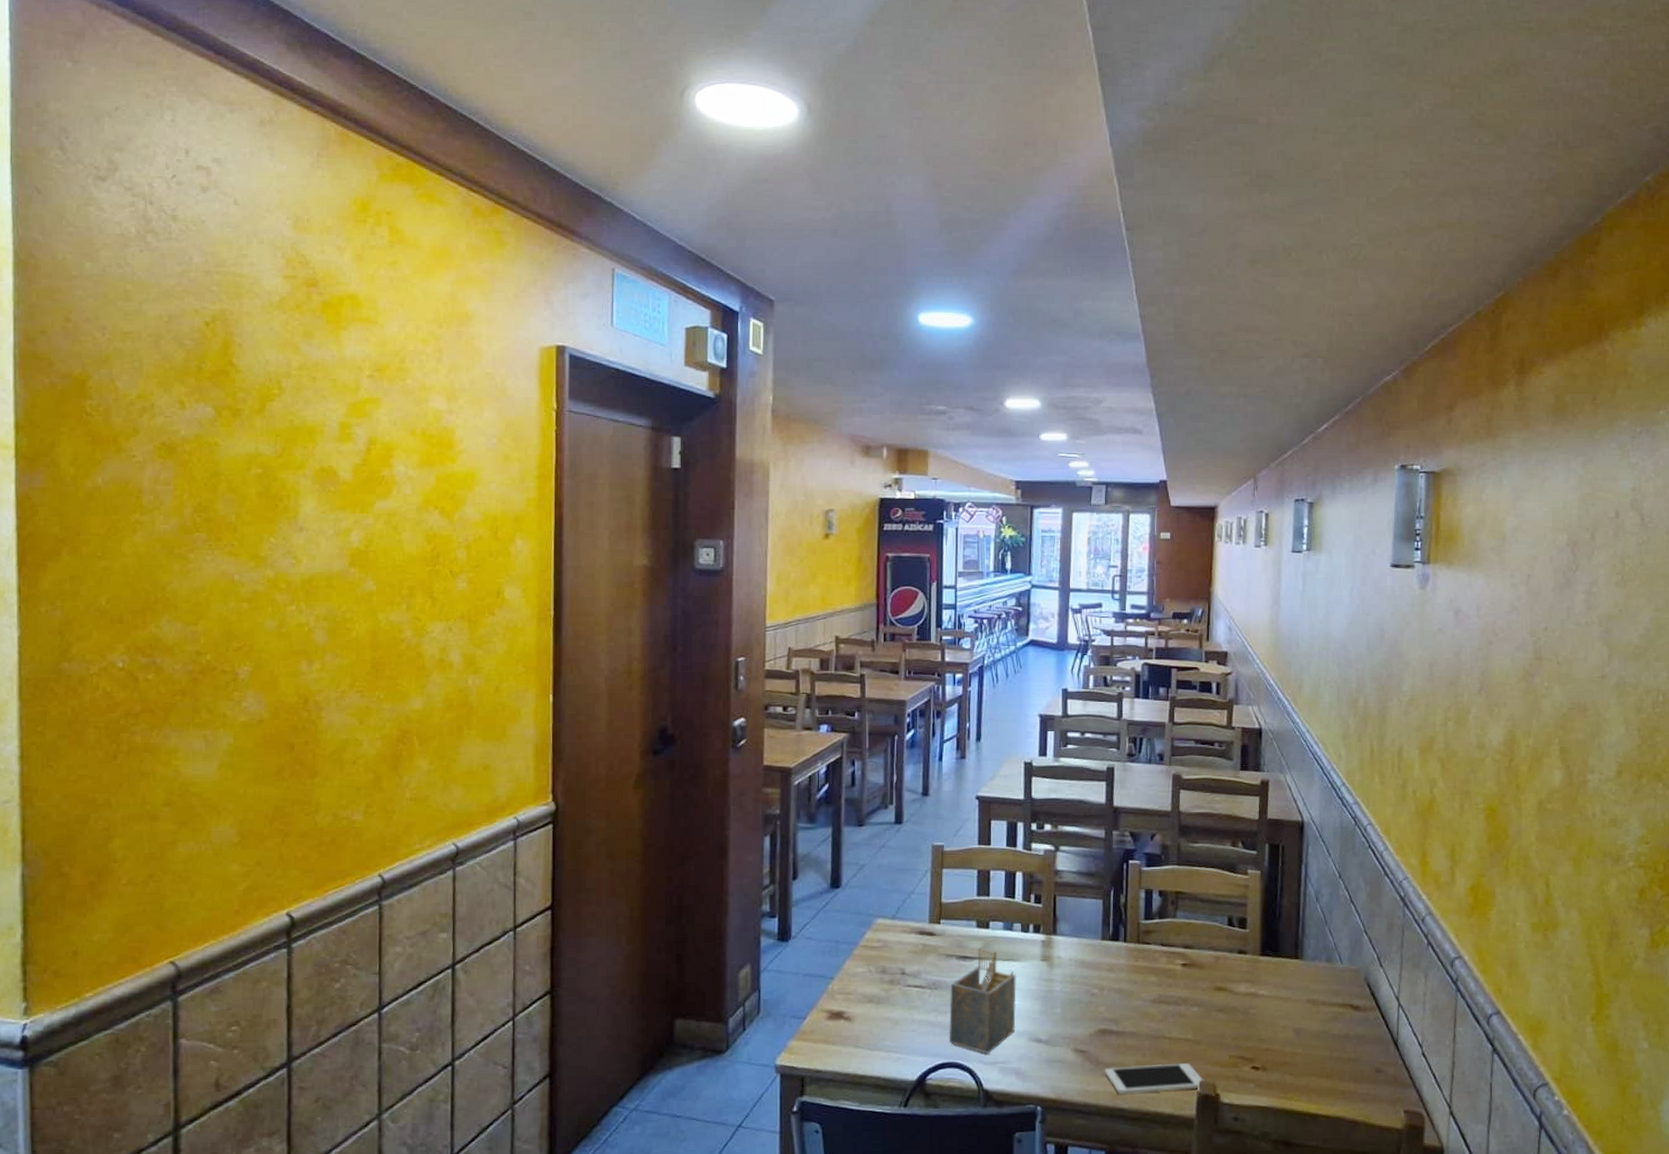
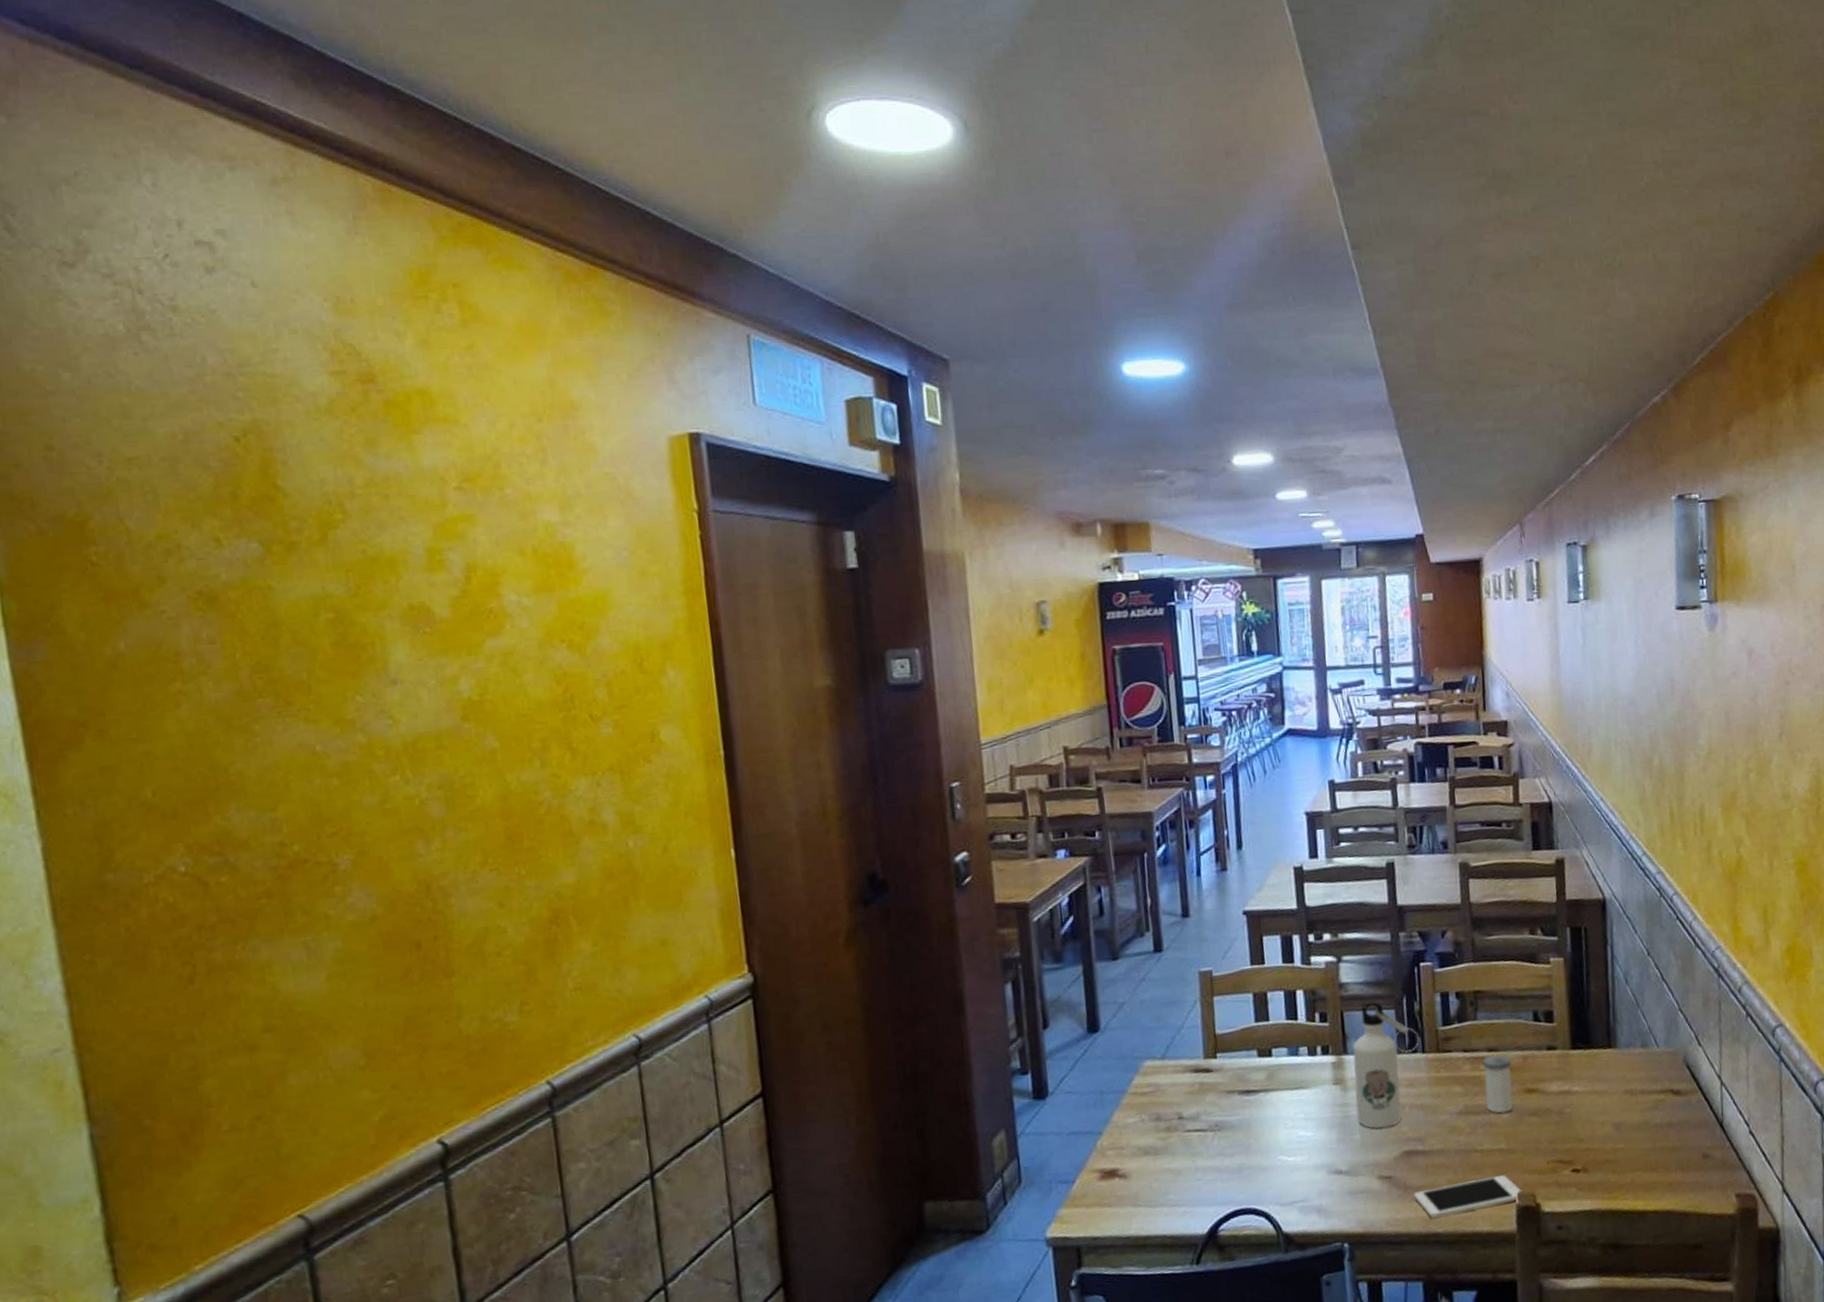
napkin holder: present [948,947,1016,1054] -> none [1235,1078,1312,1195]
water bottle: none [1059,890,1123,1006] -> present [1353,1001,1420,1128]
salt shaker: none [1178,952,1205,1006] -> present [1482,1055,1513,1113]

